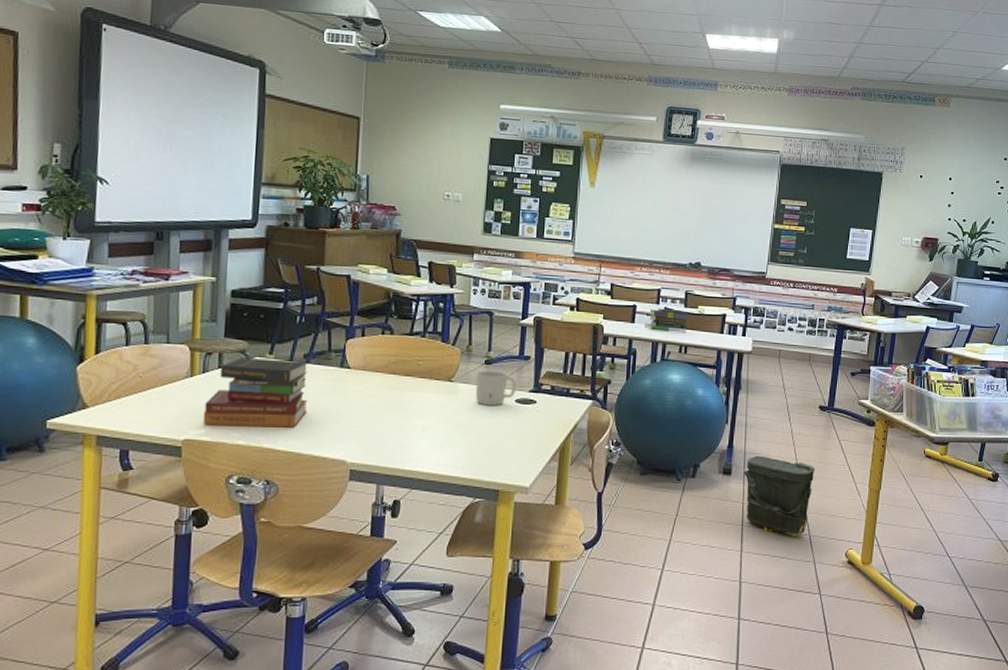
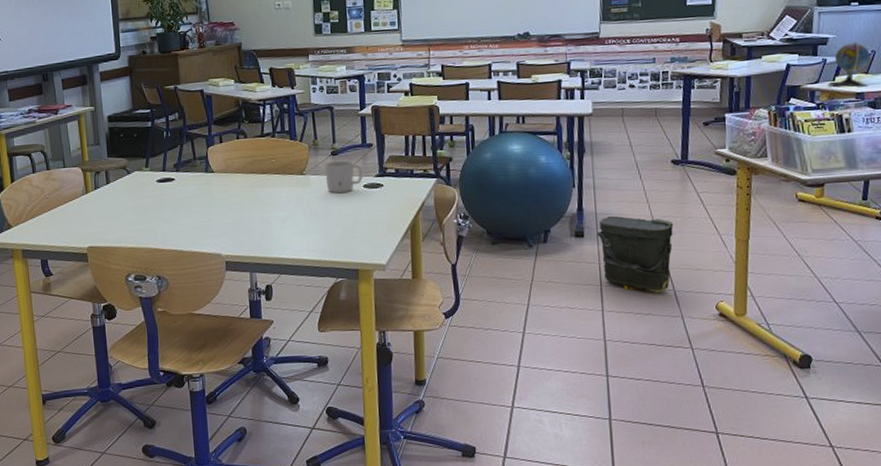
books: present [202,357,308,428] -> none [100,171,183,234]
books: present [644,308,688,334] -> none [478,81,522,106]
globe: none [959,313,995,357] -> present [828,41,871,88]

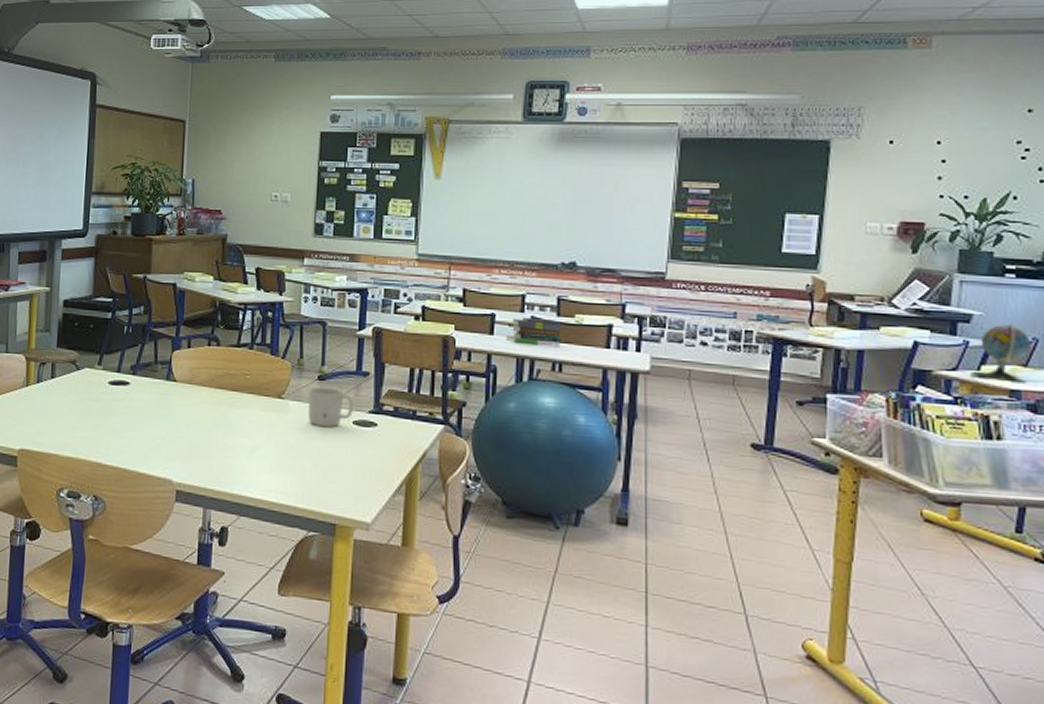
books: none [478,81,522,106] -> present [505,317,562,348]
bag: present [597,216,676,294] -> none [645,503,752,616]

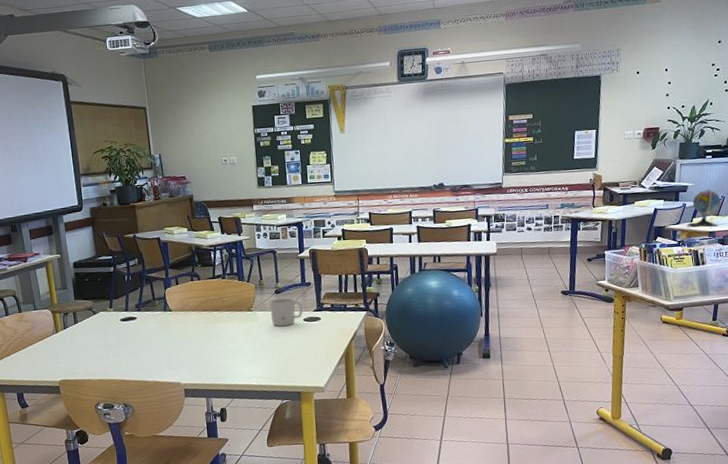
books: present [505,317,562,348] -> none [401,226,438,248]

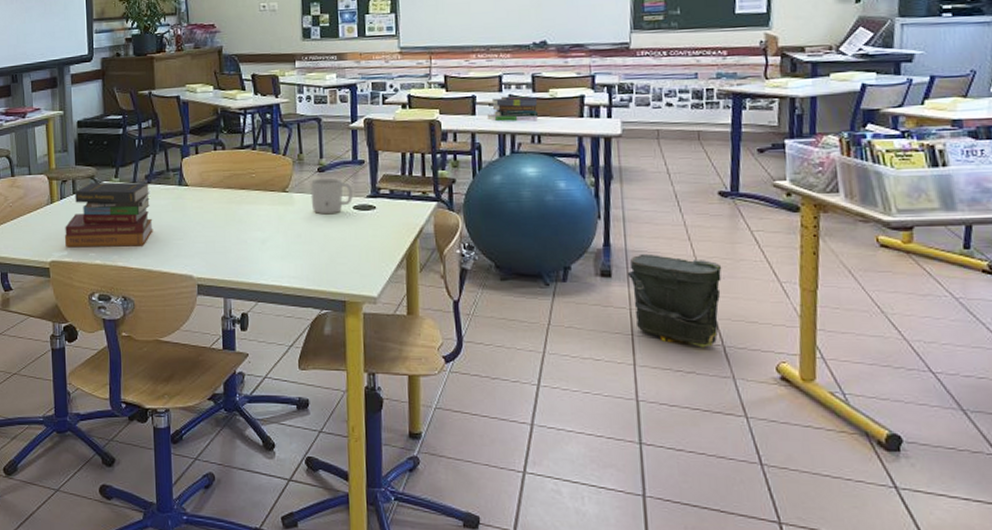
books: none [70,310,145,368] -> present [64,182,153,248]
books: none [401,226,438,248] -> present [486,95,538,122]
bag: none [500,339,565,404] -> present [627,253,725,349]
globe: present [687,189,721,228] -> none [915,59,970,114]

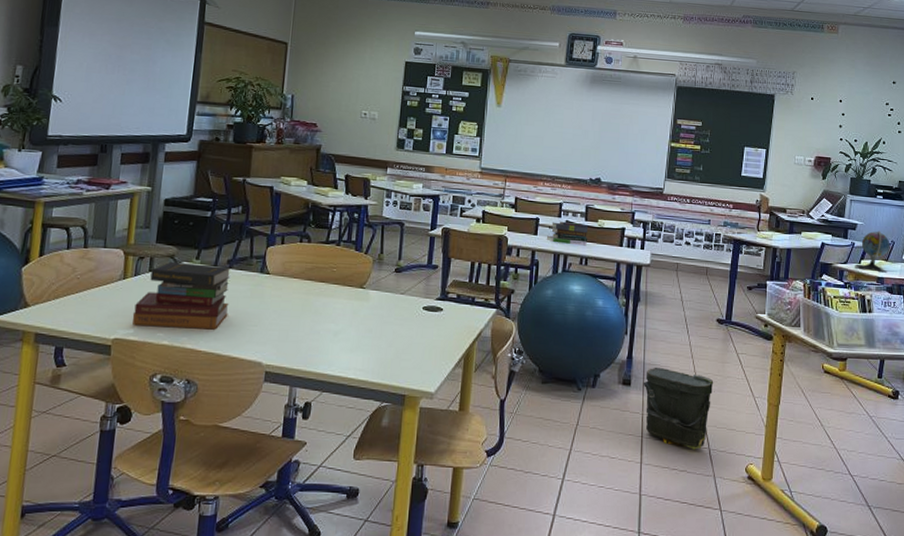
mug: present [310,177,354,215] -> none [385,278,425,313]
globe: none [915,59,970,114] -> present [855,231,890,274]

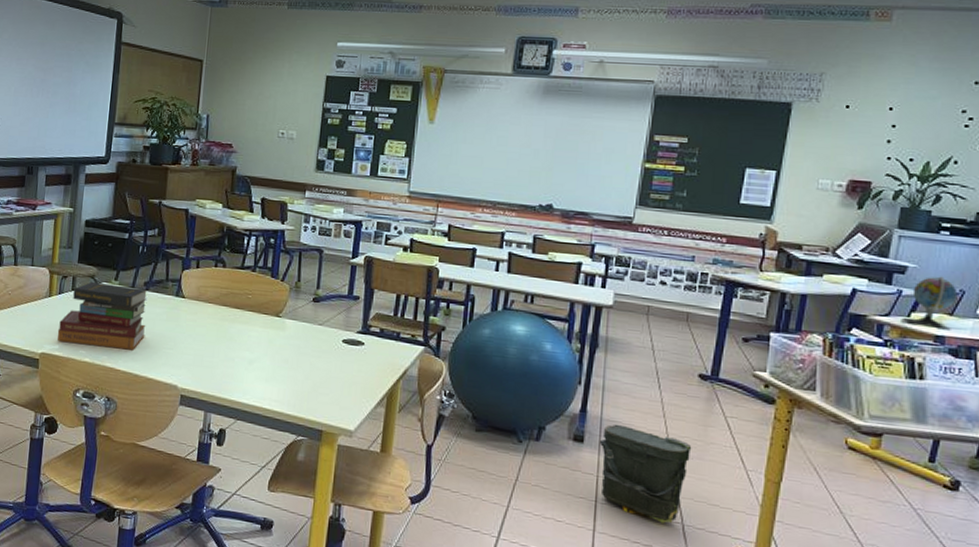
books: present [546,221,589,246] -> none [484,252,537,282]

